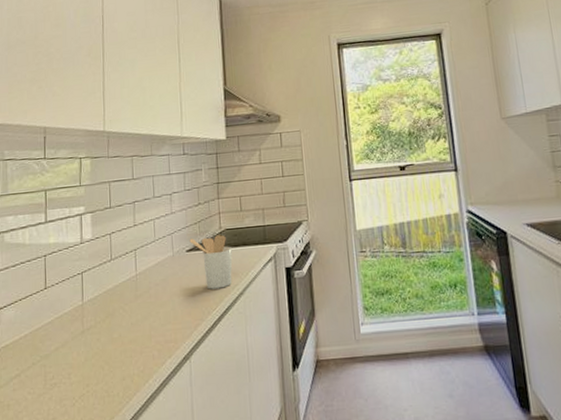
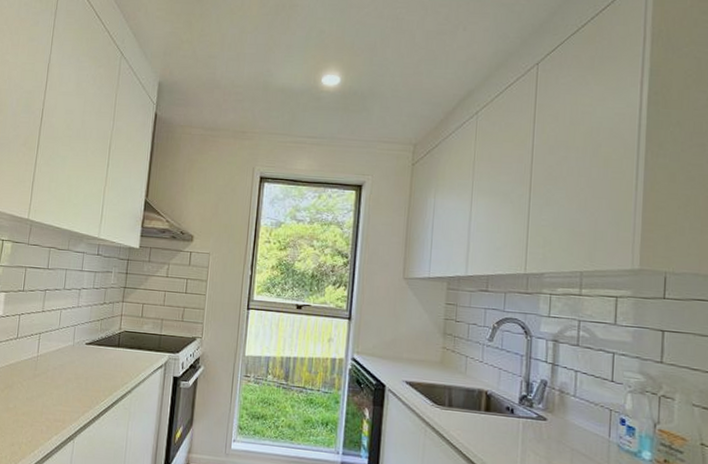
utensil holder: present [189,235,233,290] -> none [90,333,127,384]

